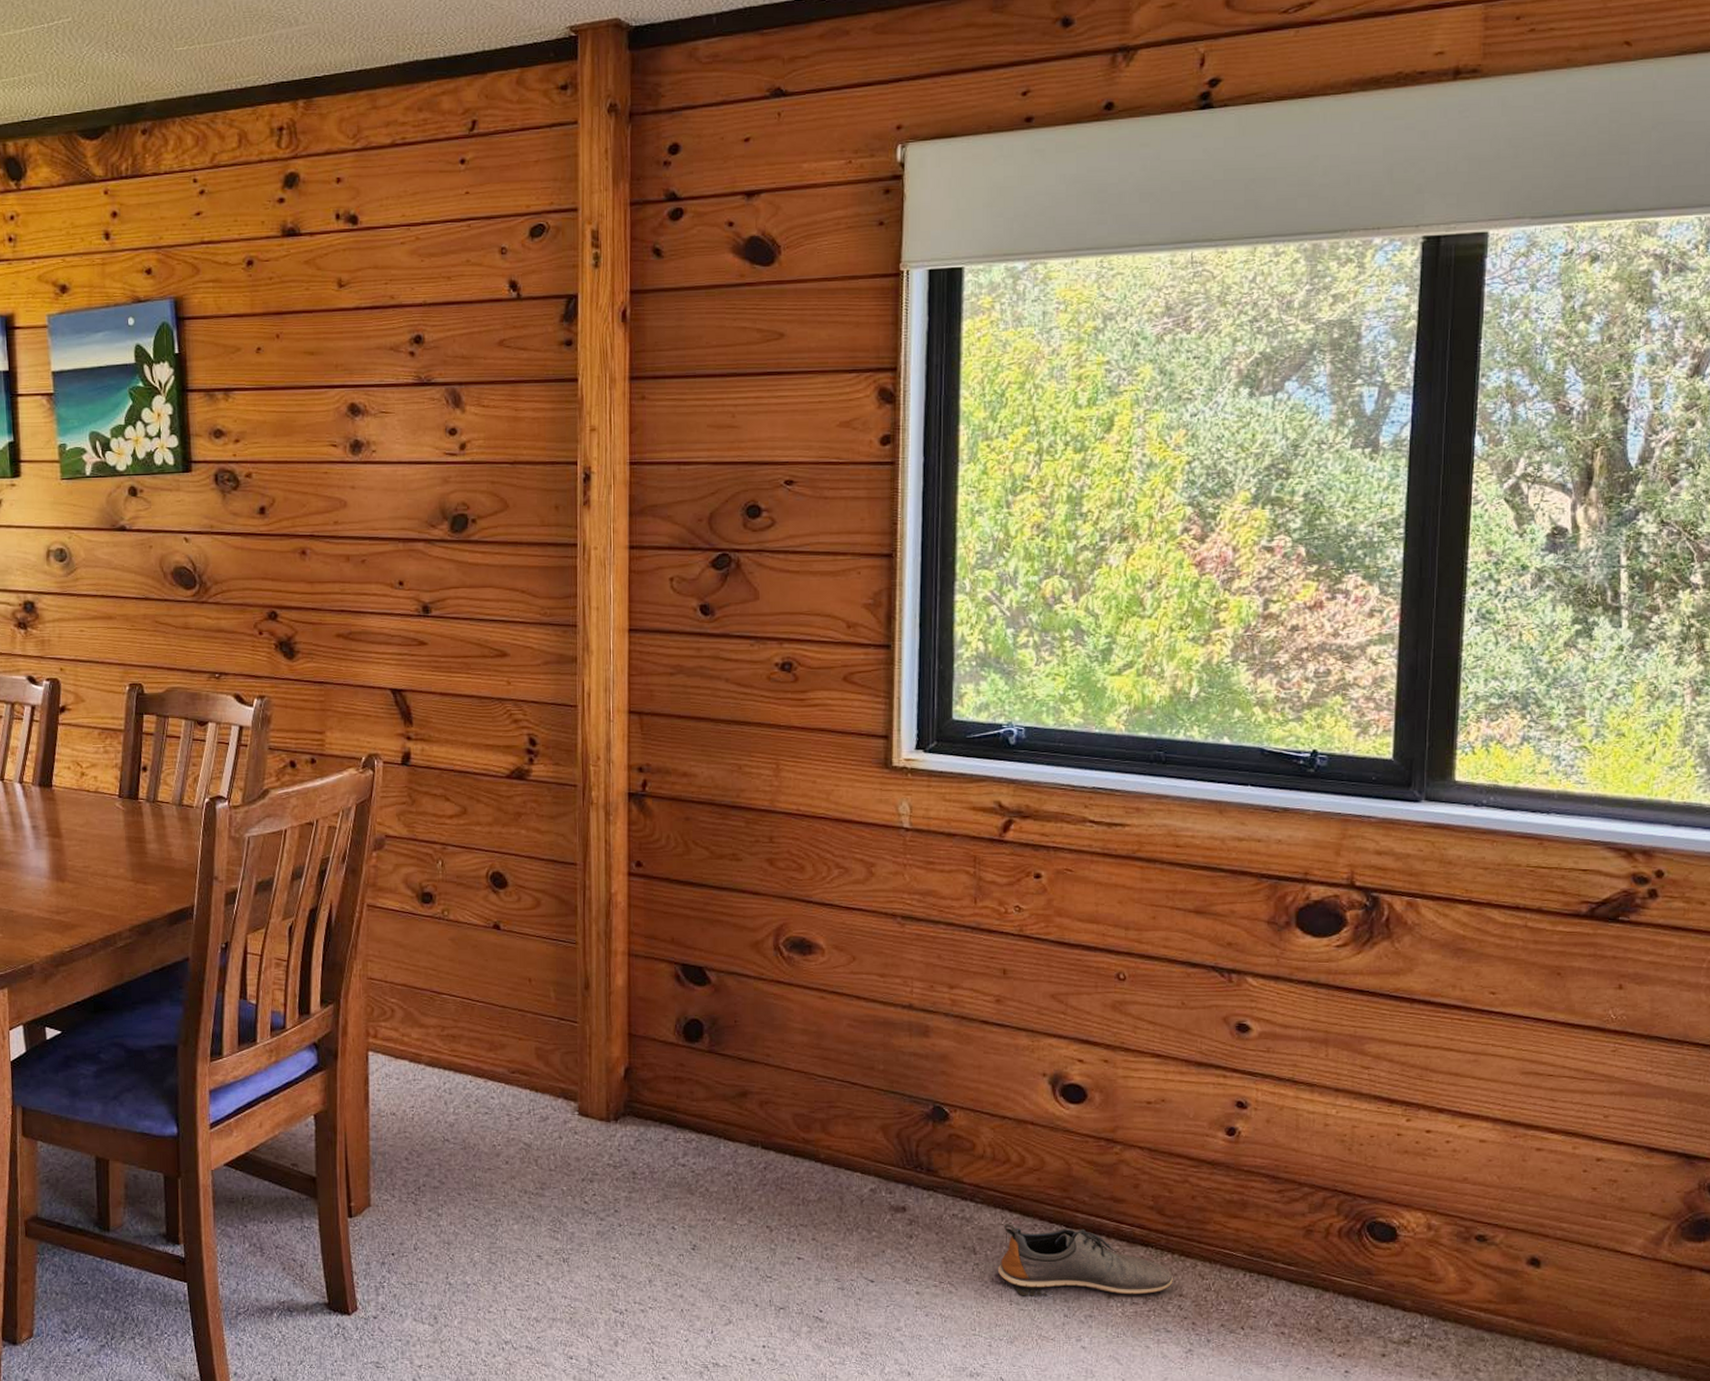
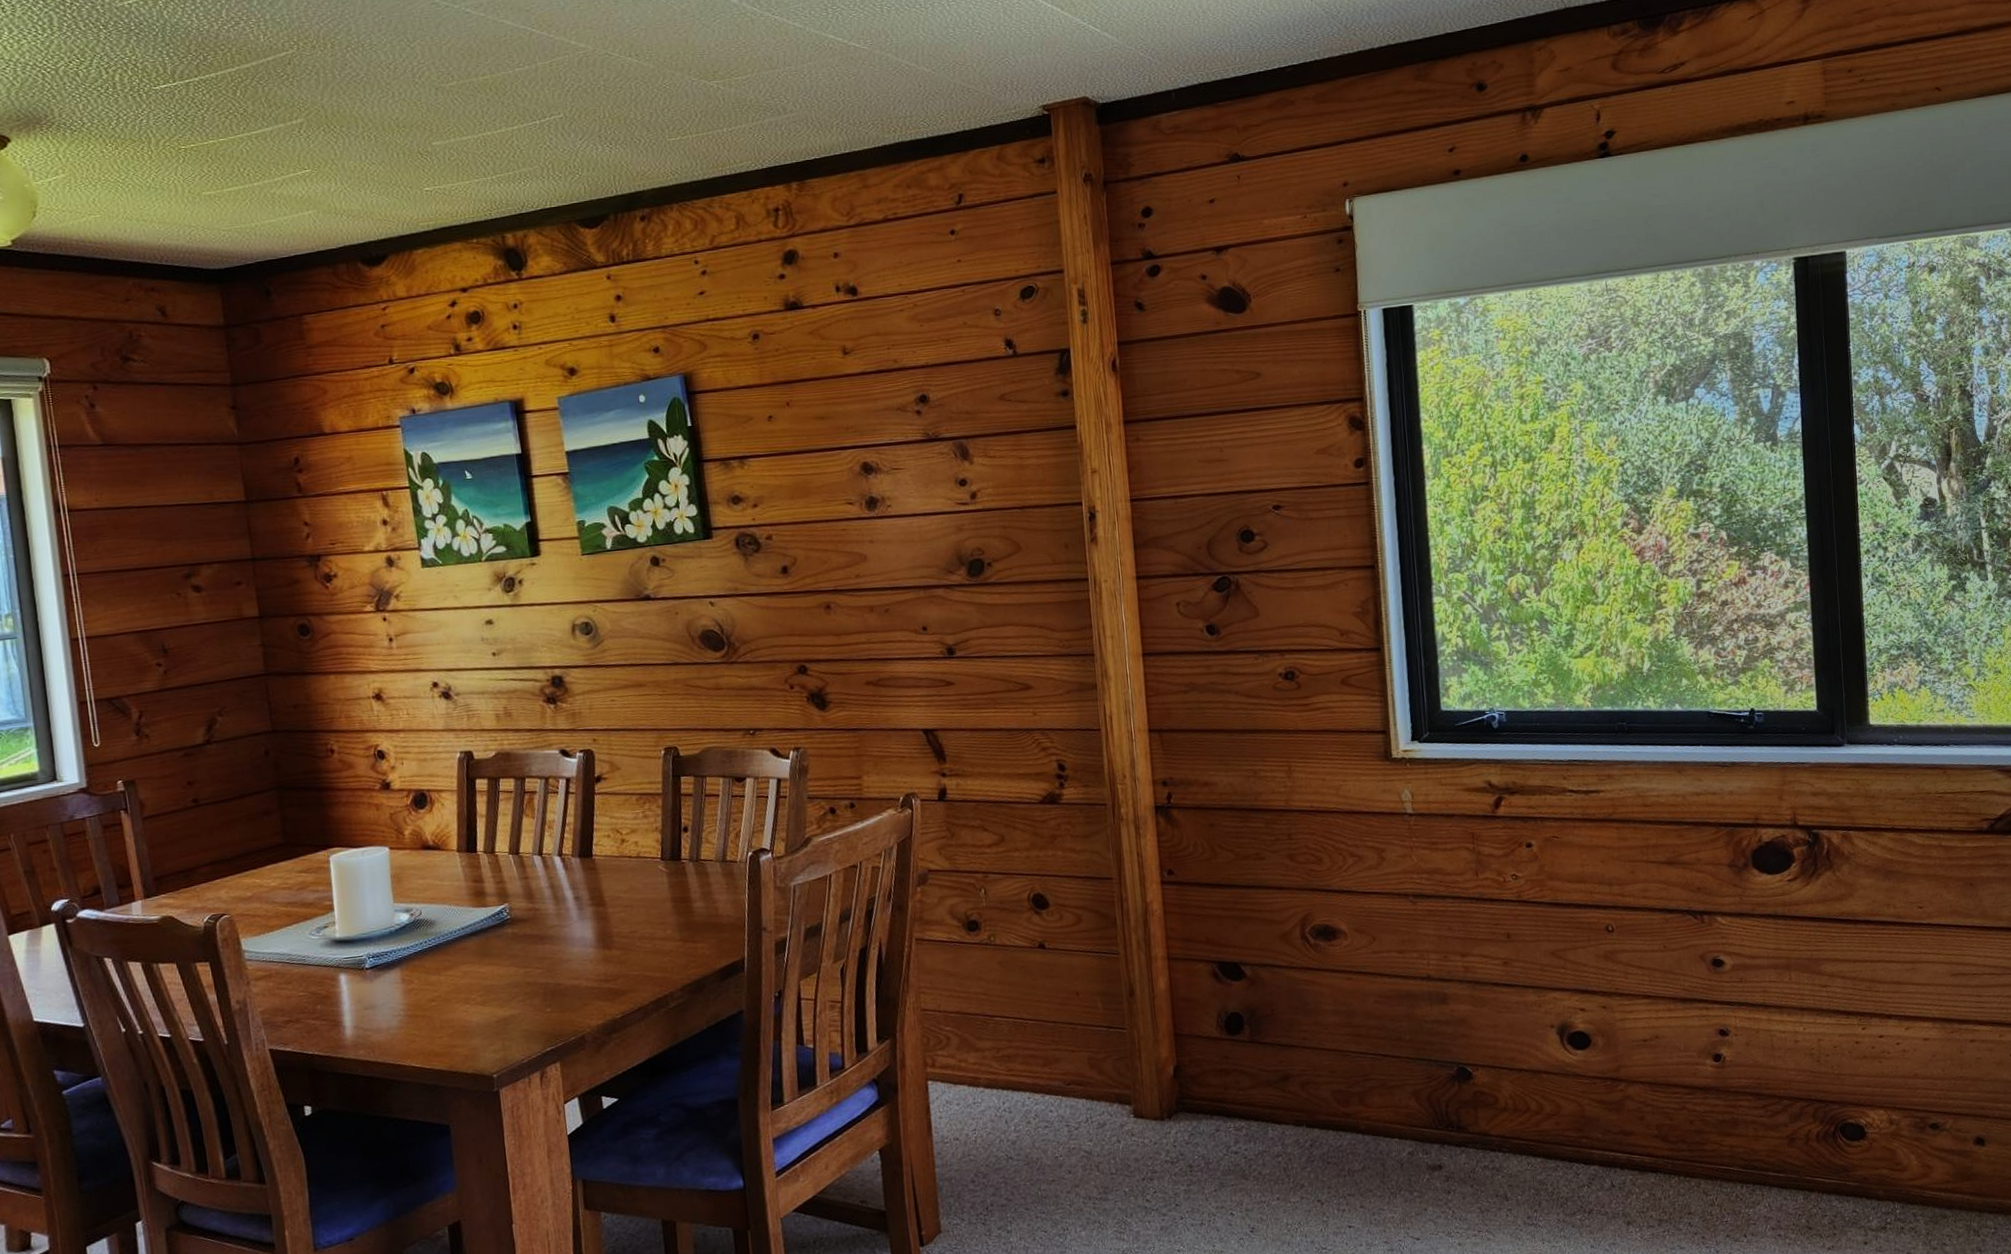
shoe: present [997,1224,1173,1296] -> none [1528,1163,1682,1234]

